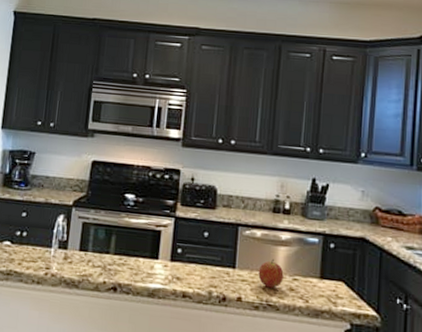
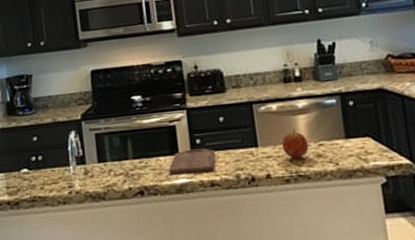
cutting board: none [145,256,193,282] -> present [169,148,216,174]

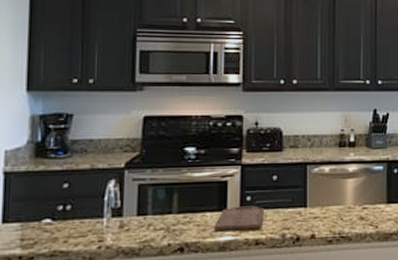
fruit: present [281,129,309,159] -> none [329,191,354,220]

